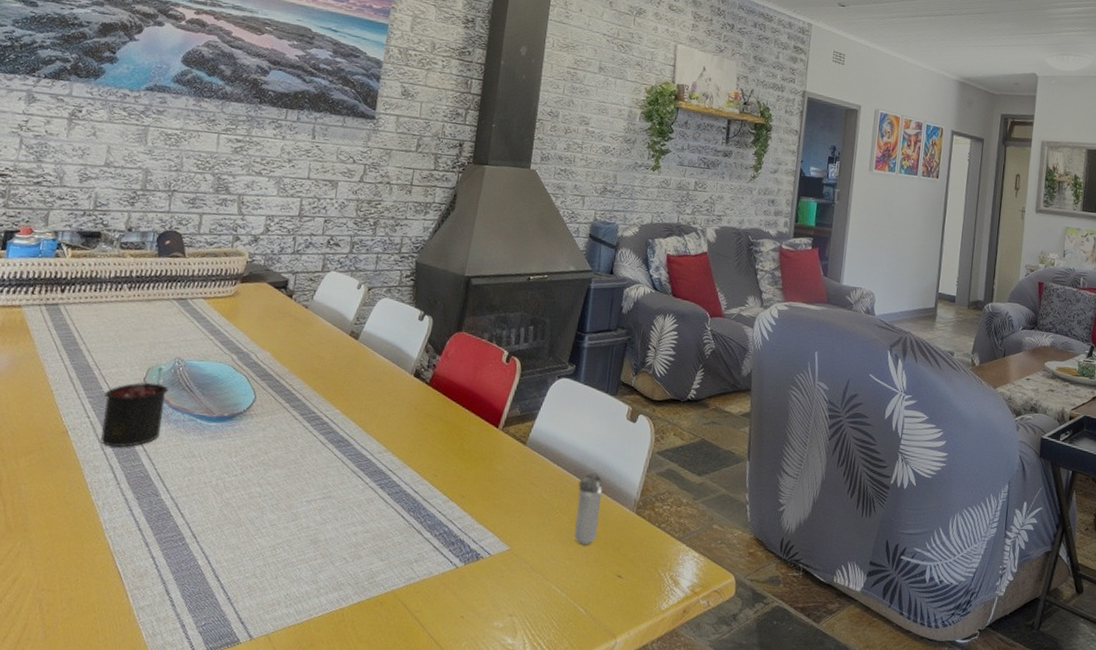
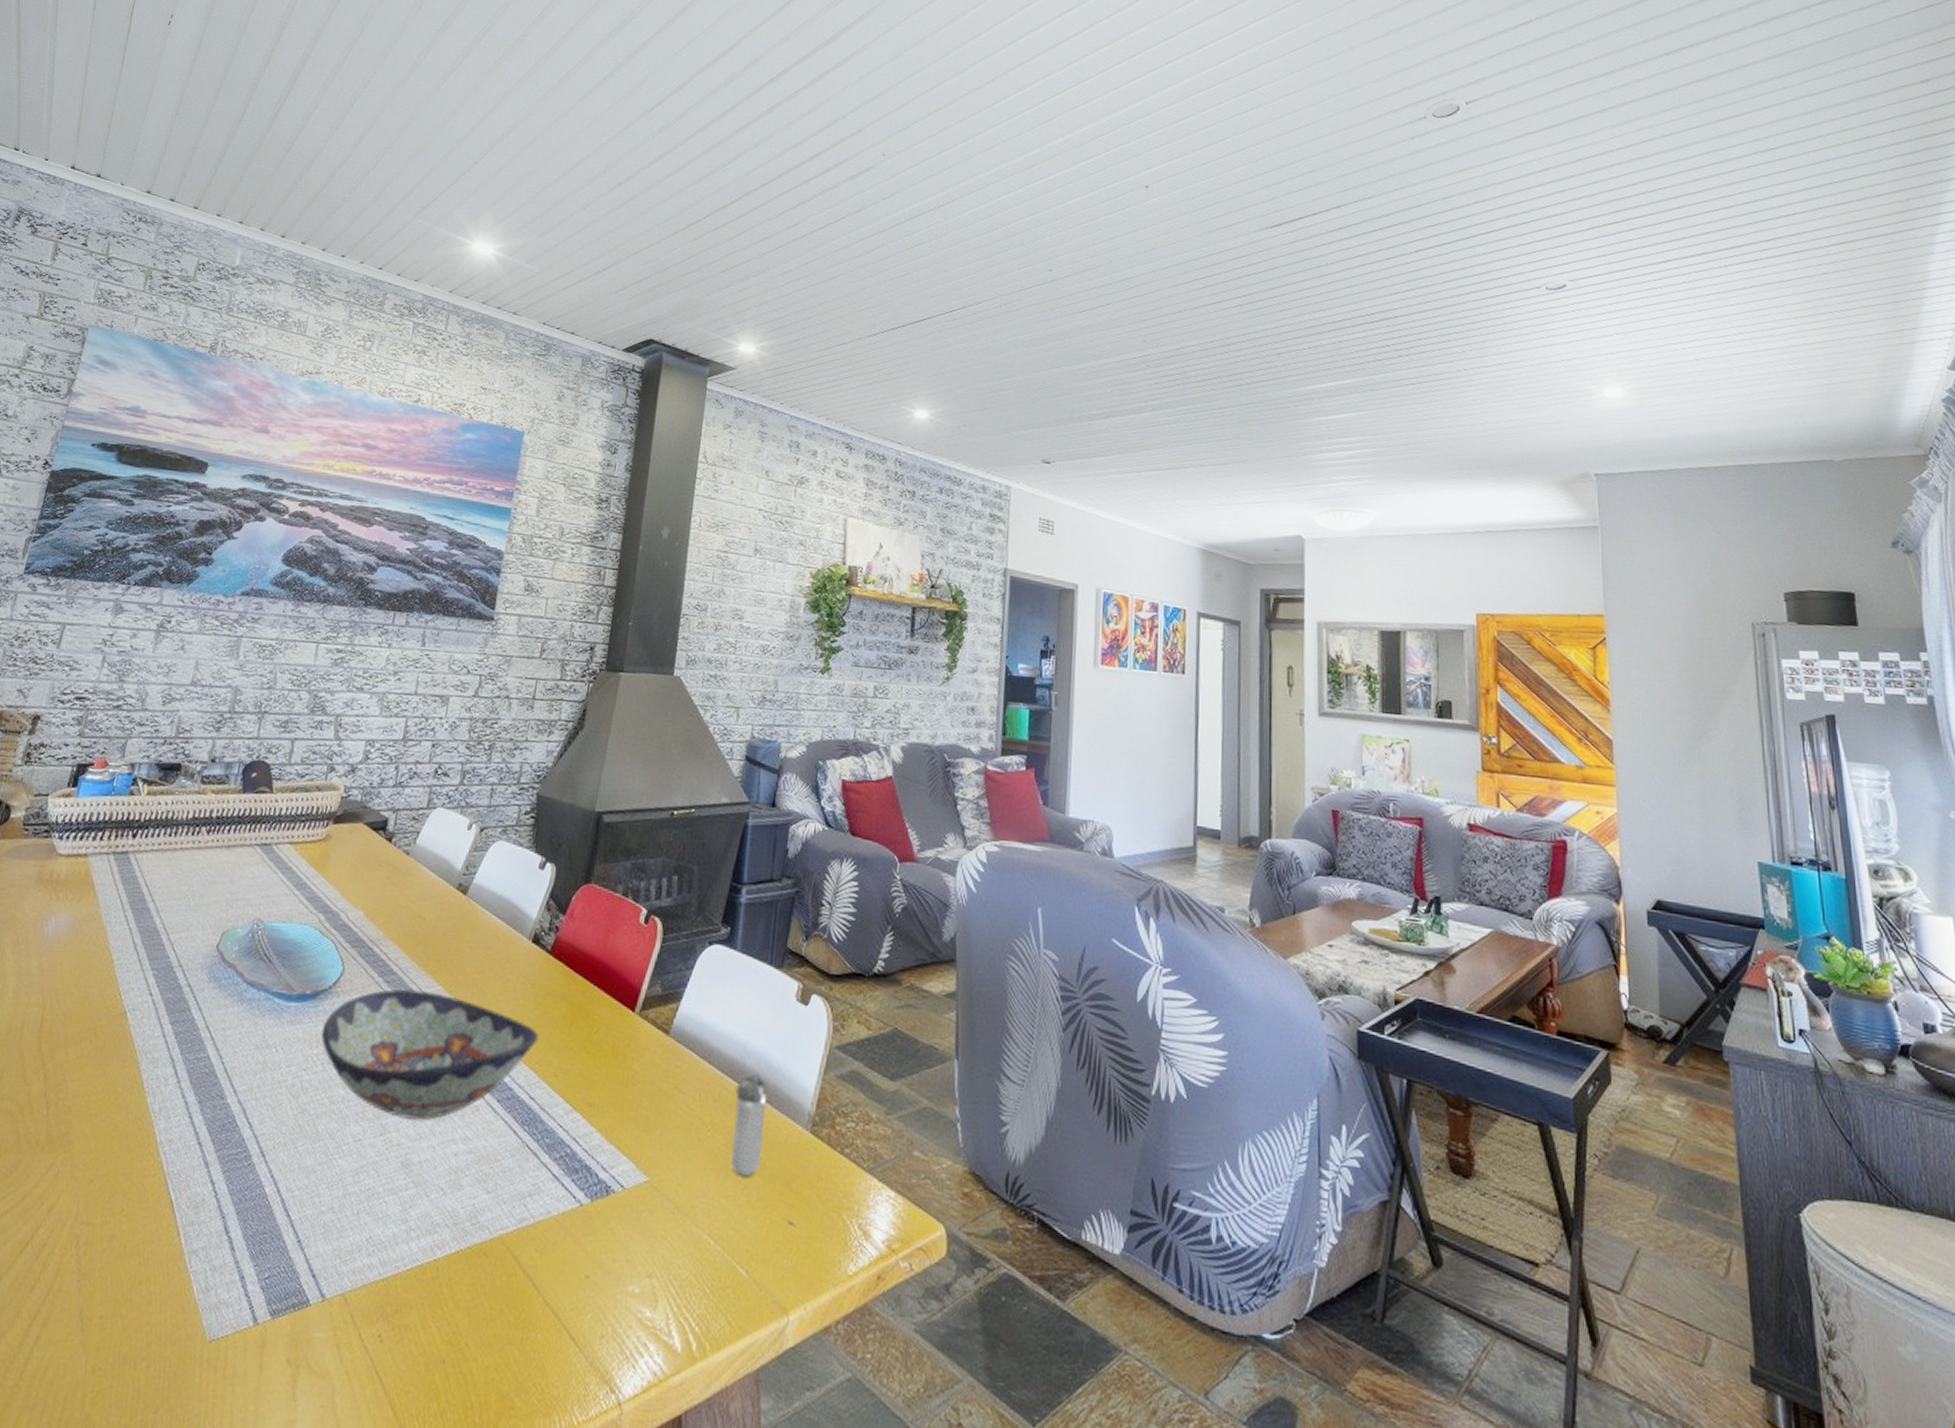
candle: present [100,368,168,447] -> none [161,931,244,1034]
decorative bowl: none [238,412,421,509] -> present [320,989,539,1120]

